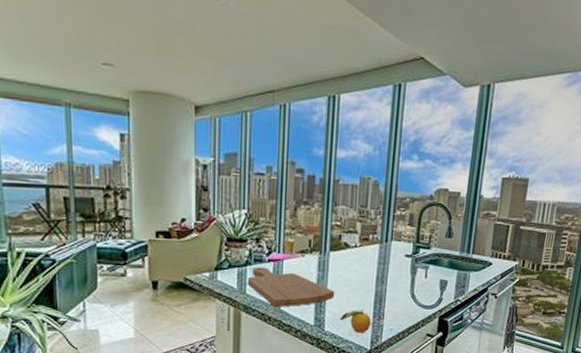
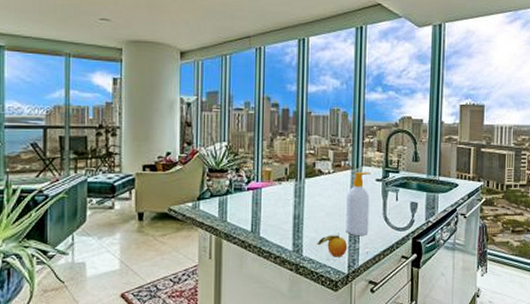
cutting board: present [247,267,335,307] -> none [228,195,311,234]
soap bottle: none [370,246,400,312] -> present [346,172,371,235]

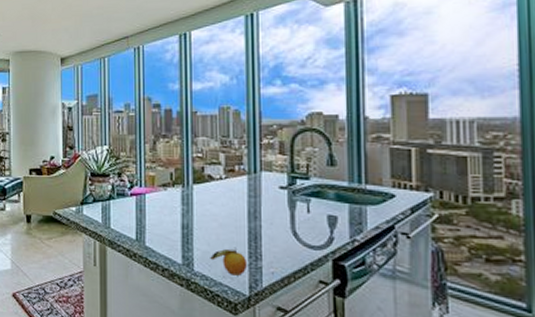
soap bottle: present [346,172,371,235] -> none [243,178,273,252]

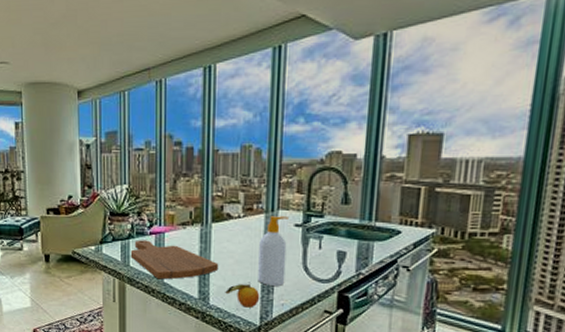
cutting board: none [111,201,202,243] -> present [130,240,219,280]
soap bottle: none [243,178,273,252] -> present [258,216,288,286]

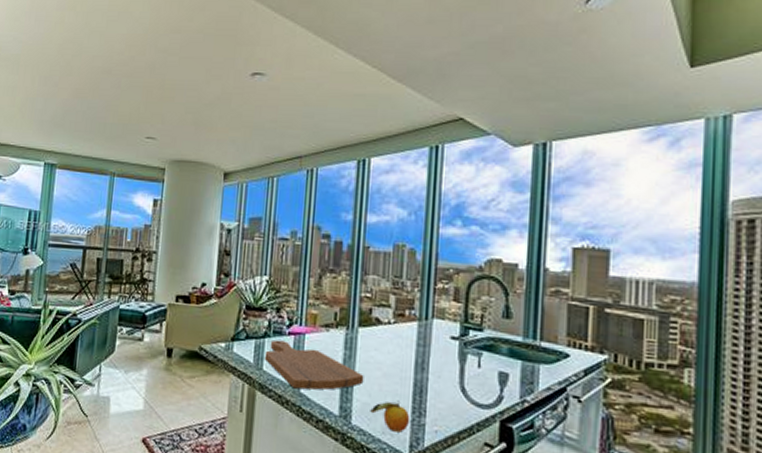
soap bottle: present [258,216,288,286] -> none [408,325,444,408]

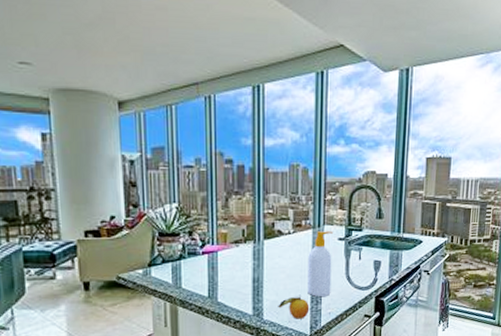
cutting board: present [264,339,364,390] -> none [182,260,271,299]
soap bottle: none [408,325,444,408] -> present [307,231,333,297]

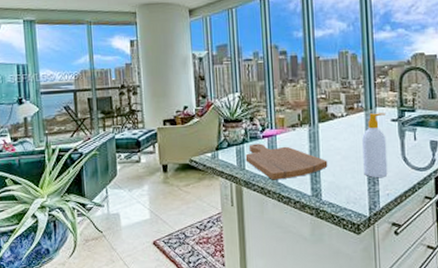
cutting board: none [182,260,271,299] -> present [245,143,328,180]
fruit: present [278,294,310,319] -> none [335,175,367,200]

